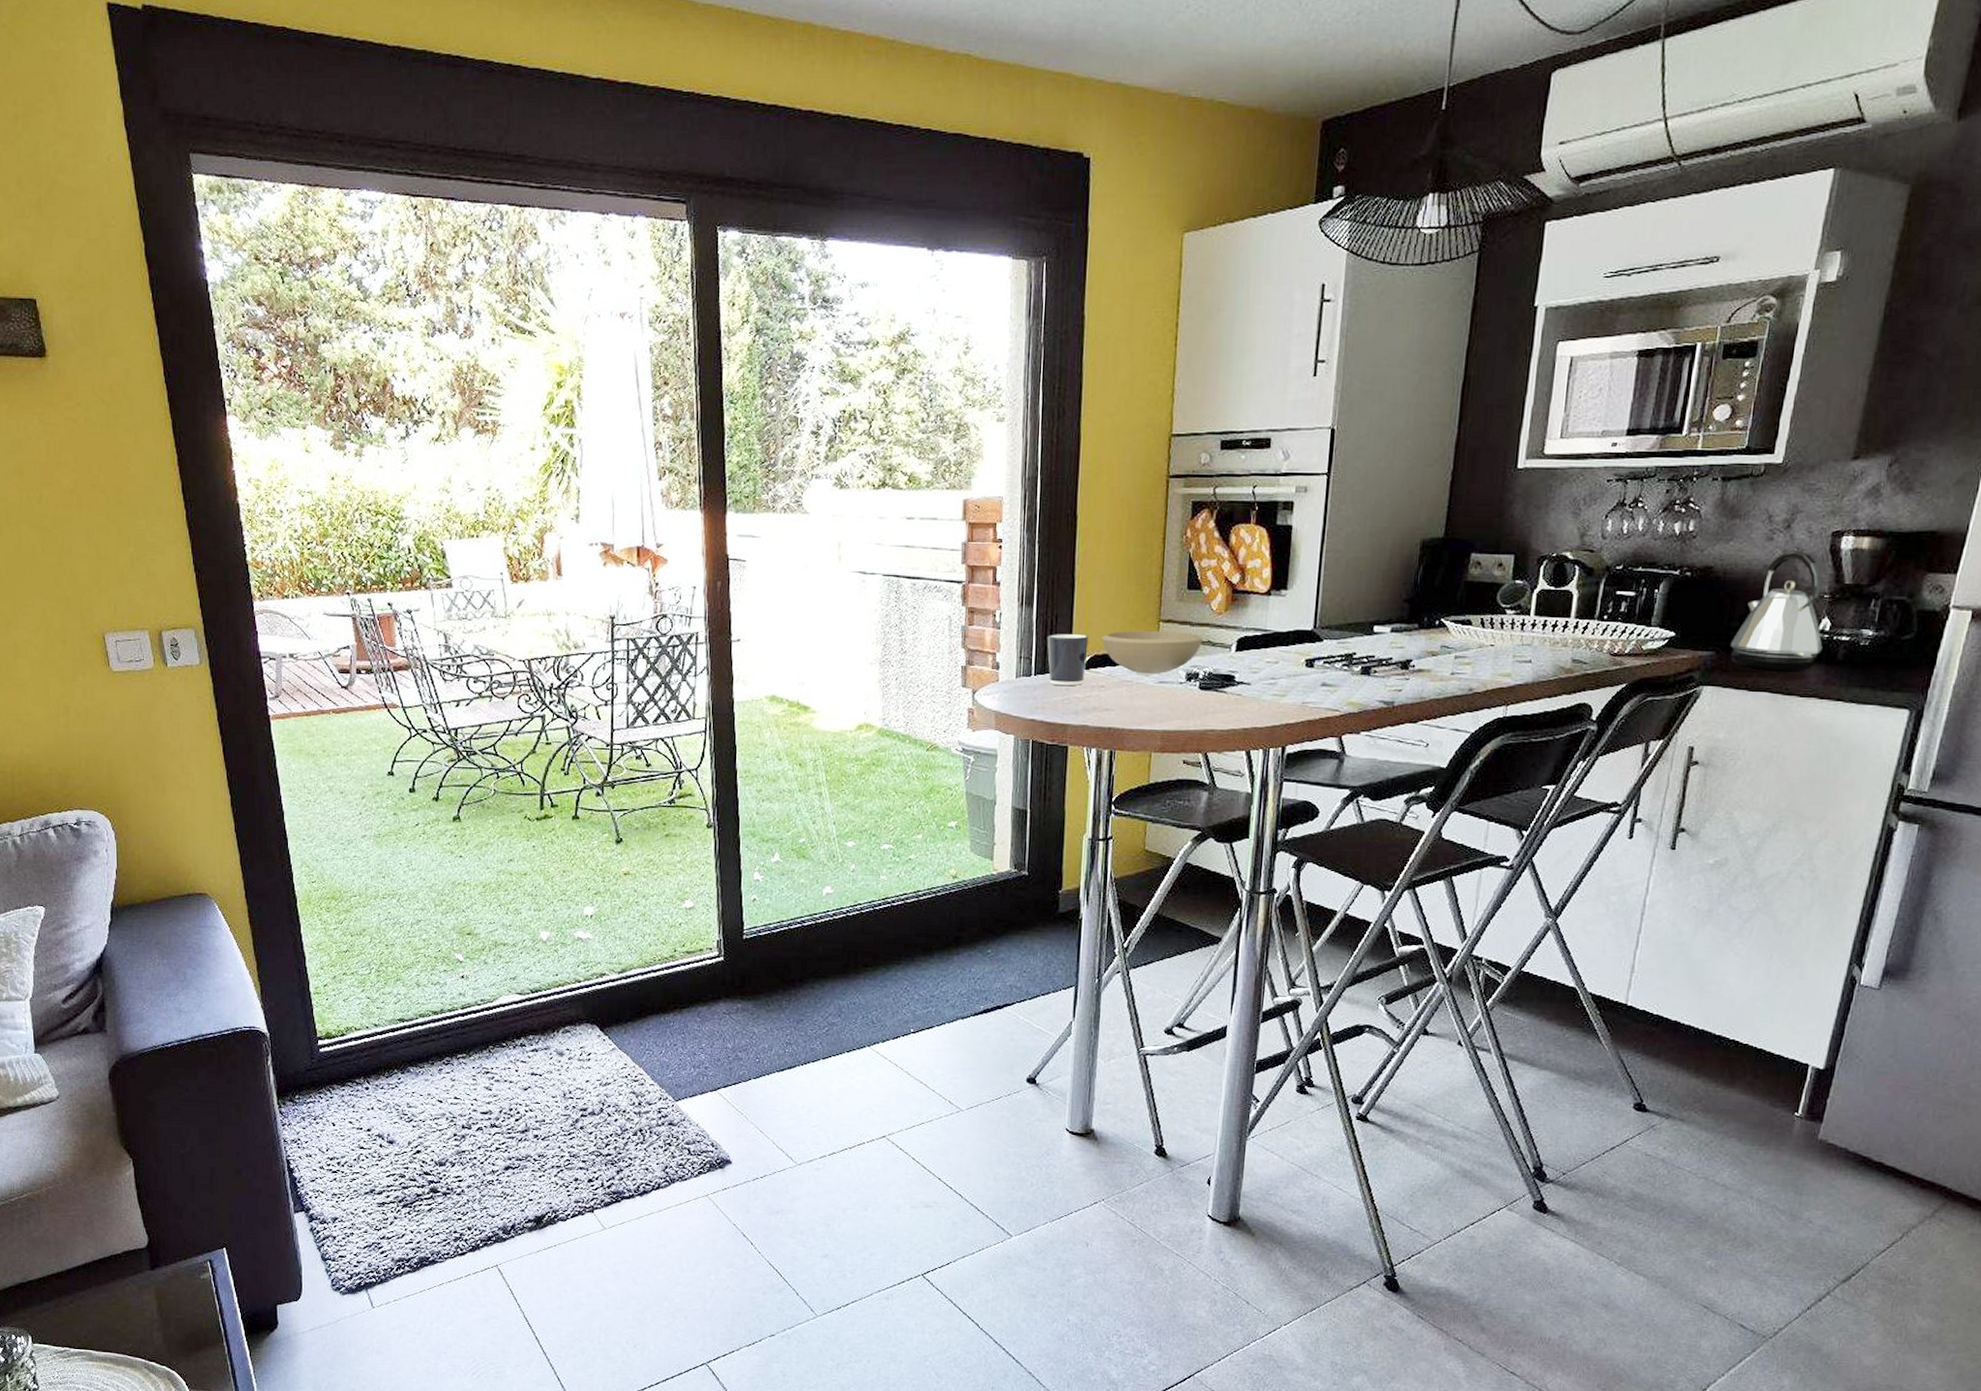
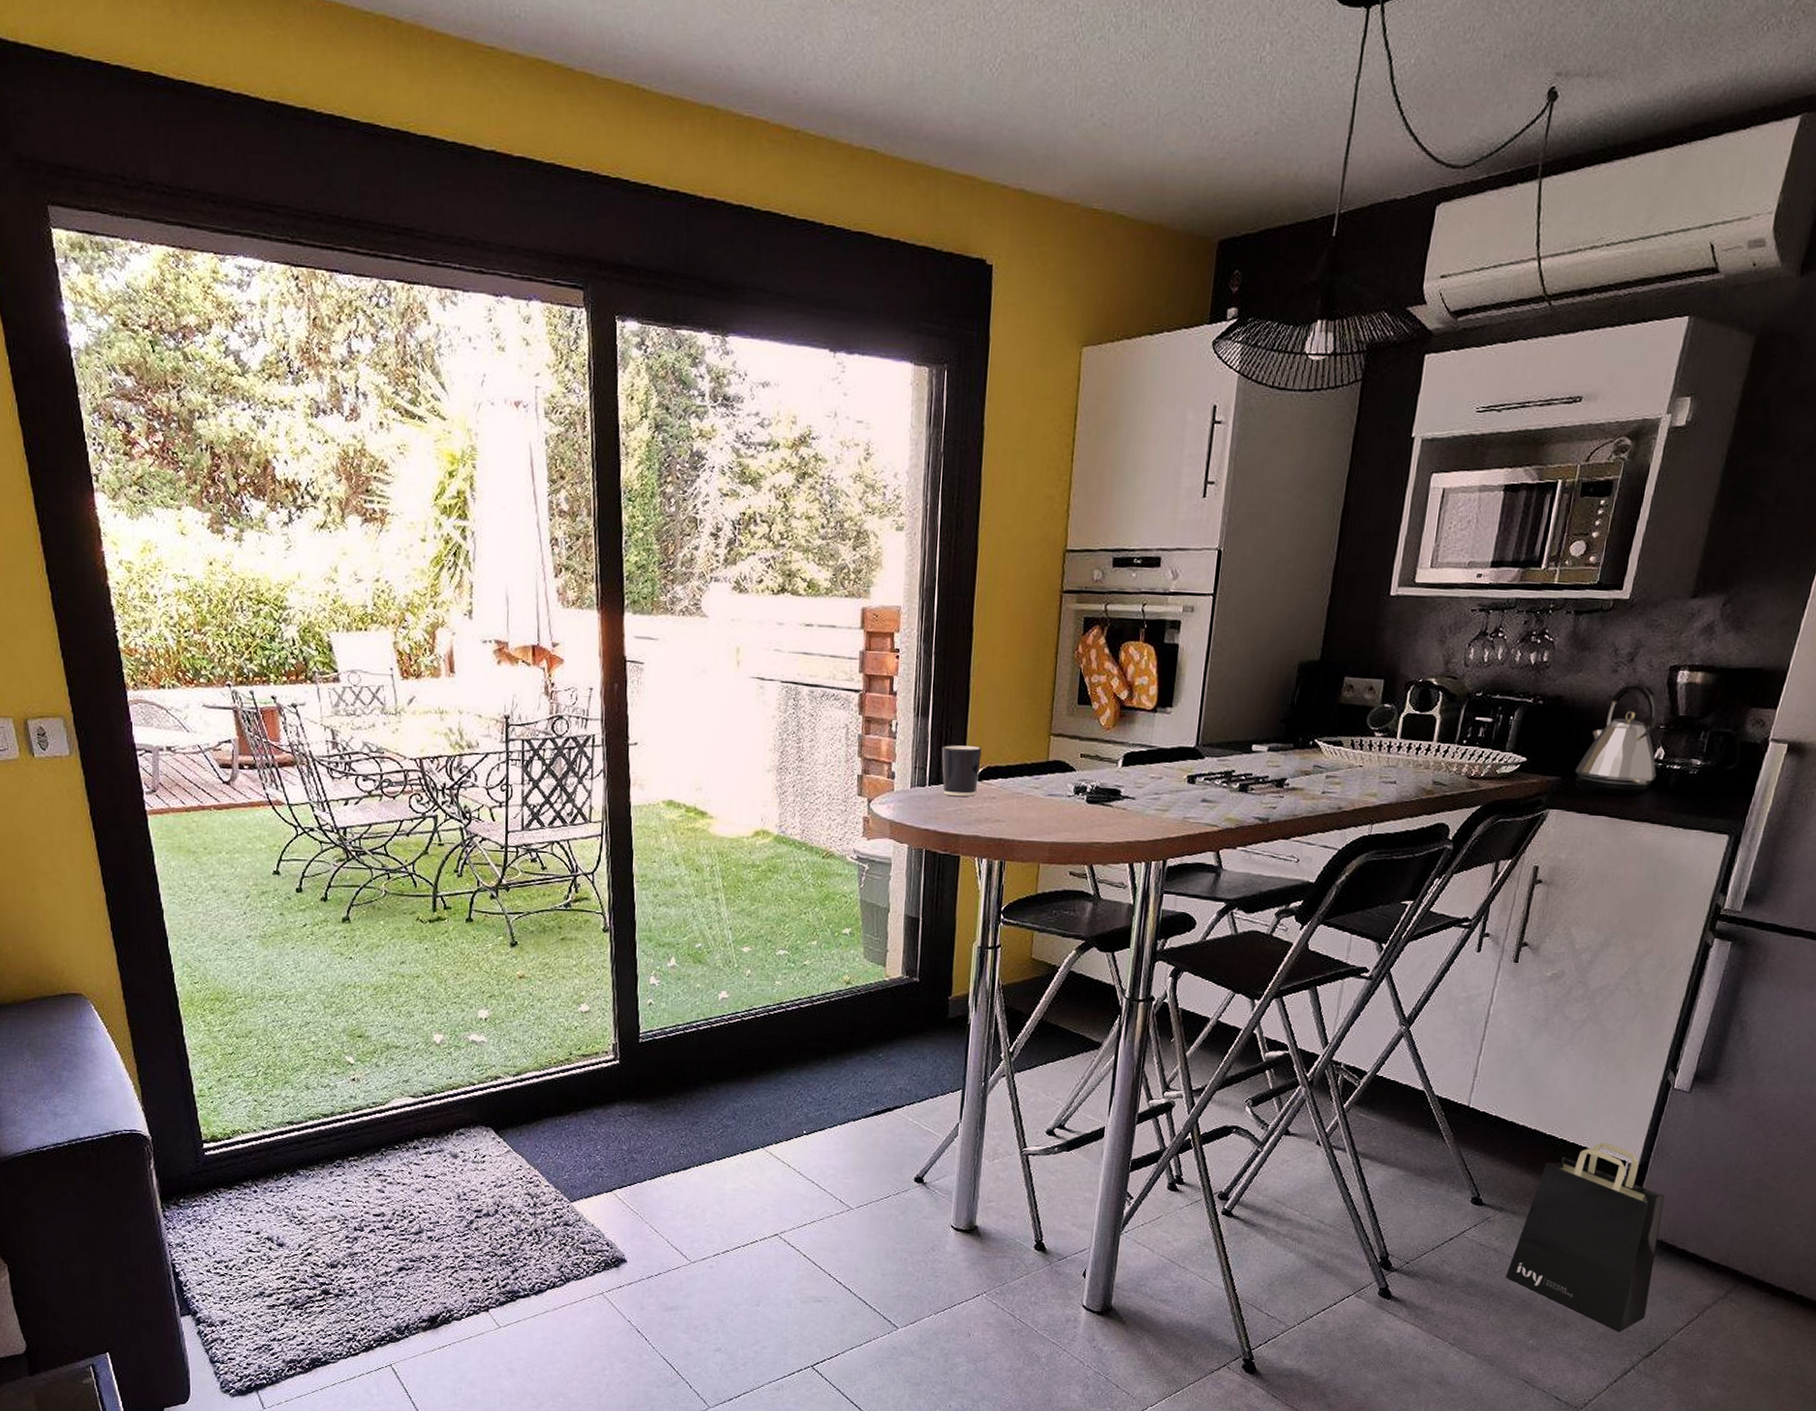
bowl: present [1101,630,1203,675] -> none [993,743,1091,788]
shopping bag: none [1676,1044,1856,1254] -> present [1505,1143,1665,1332]

